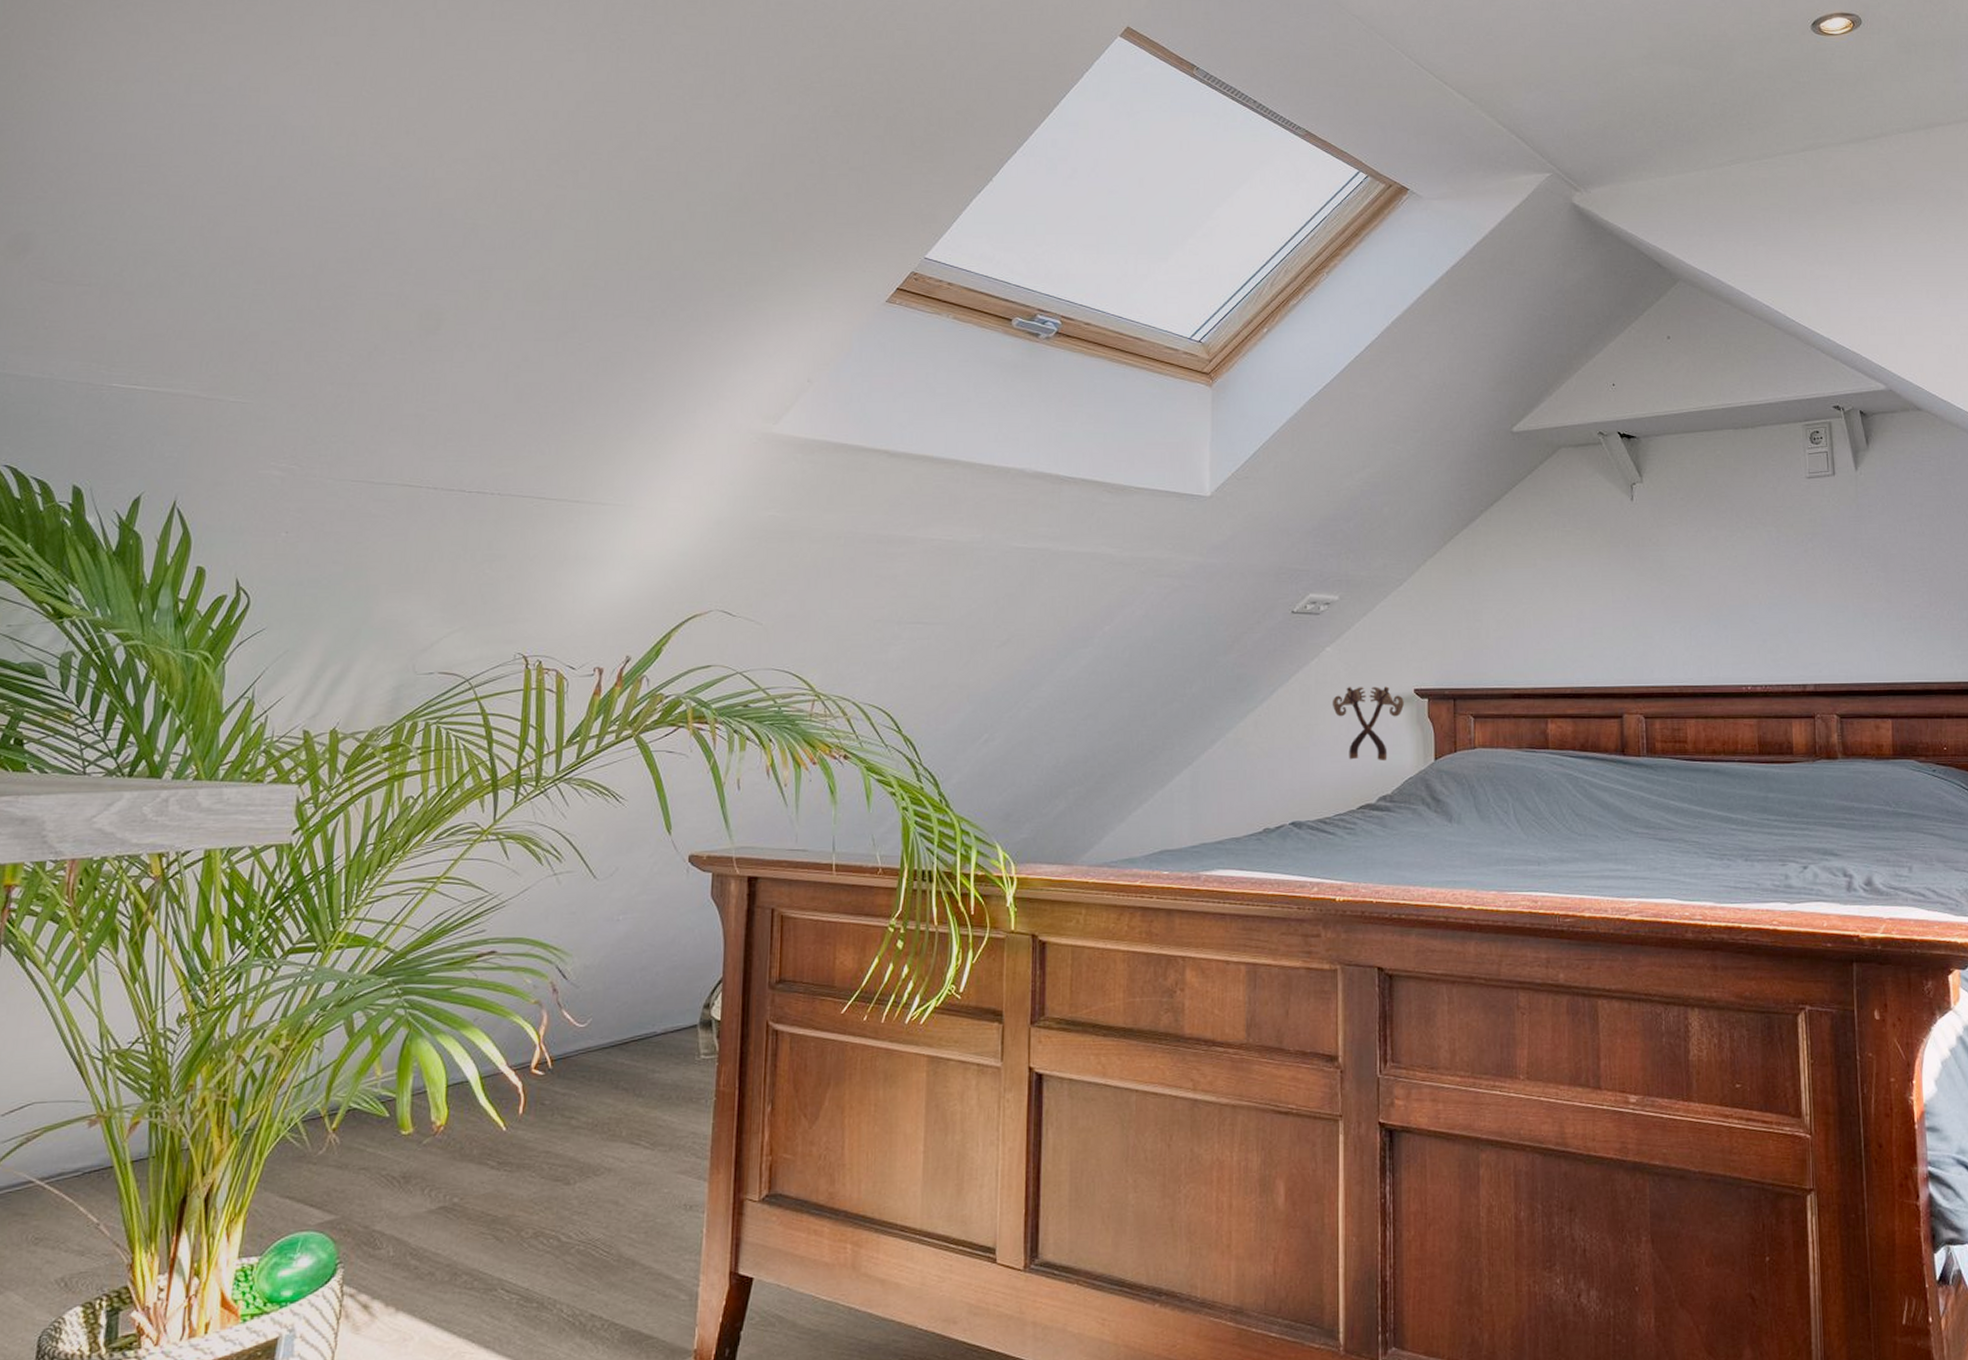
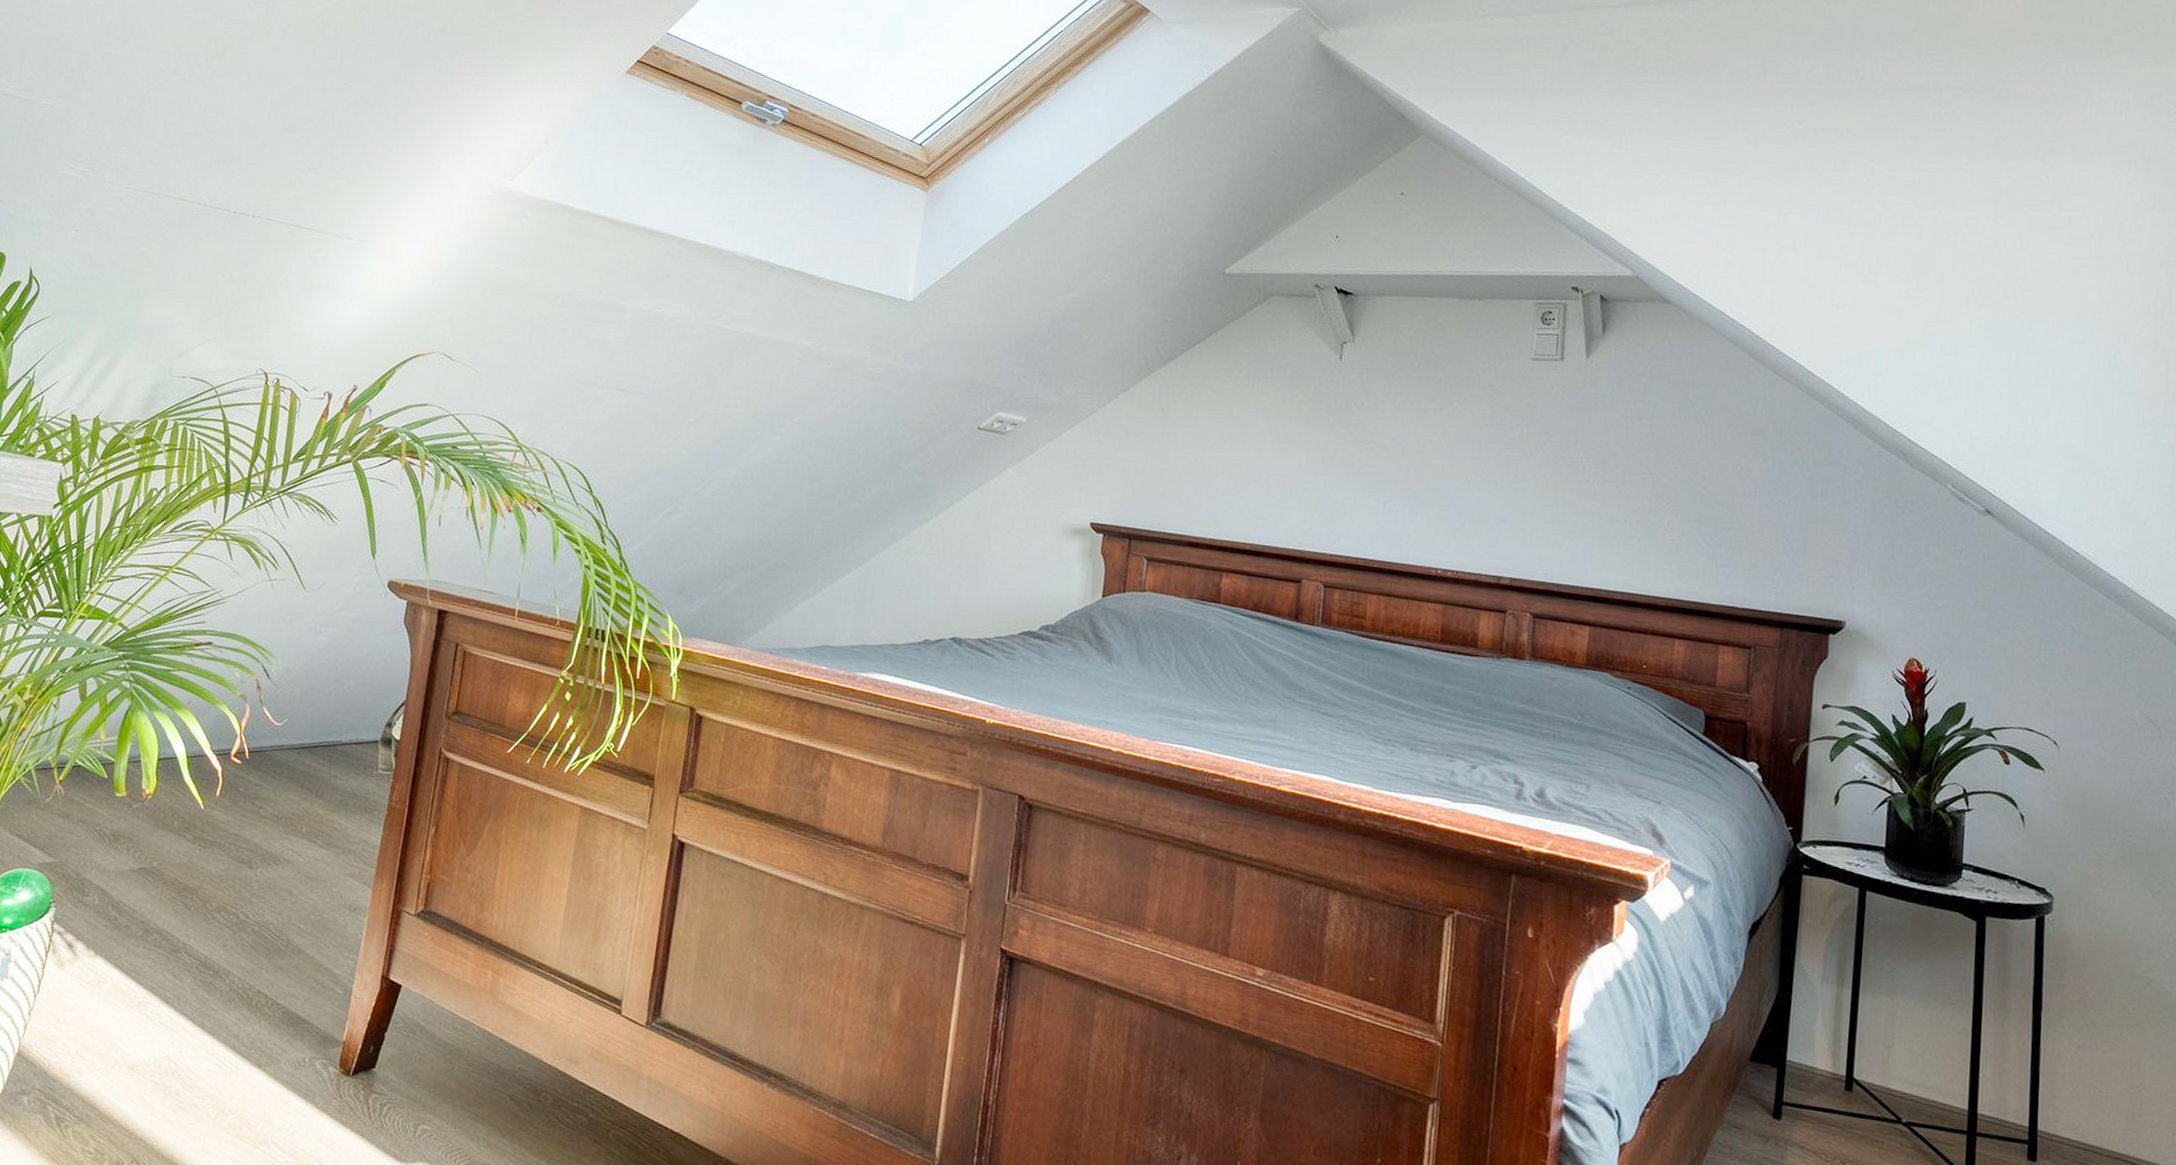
decorative ornament: present [1332,686,1404,761] -> none [1006,511,1079,591]

